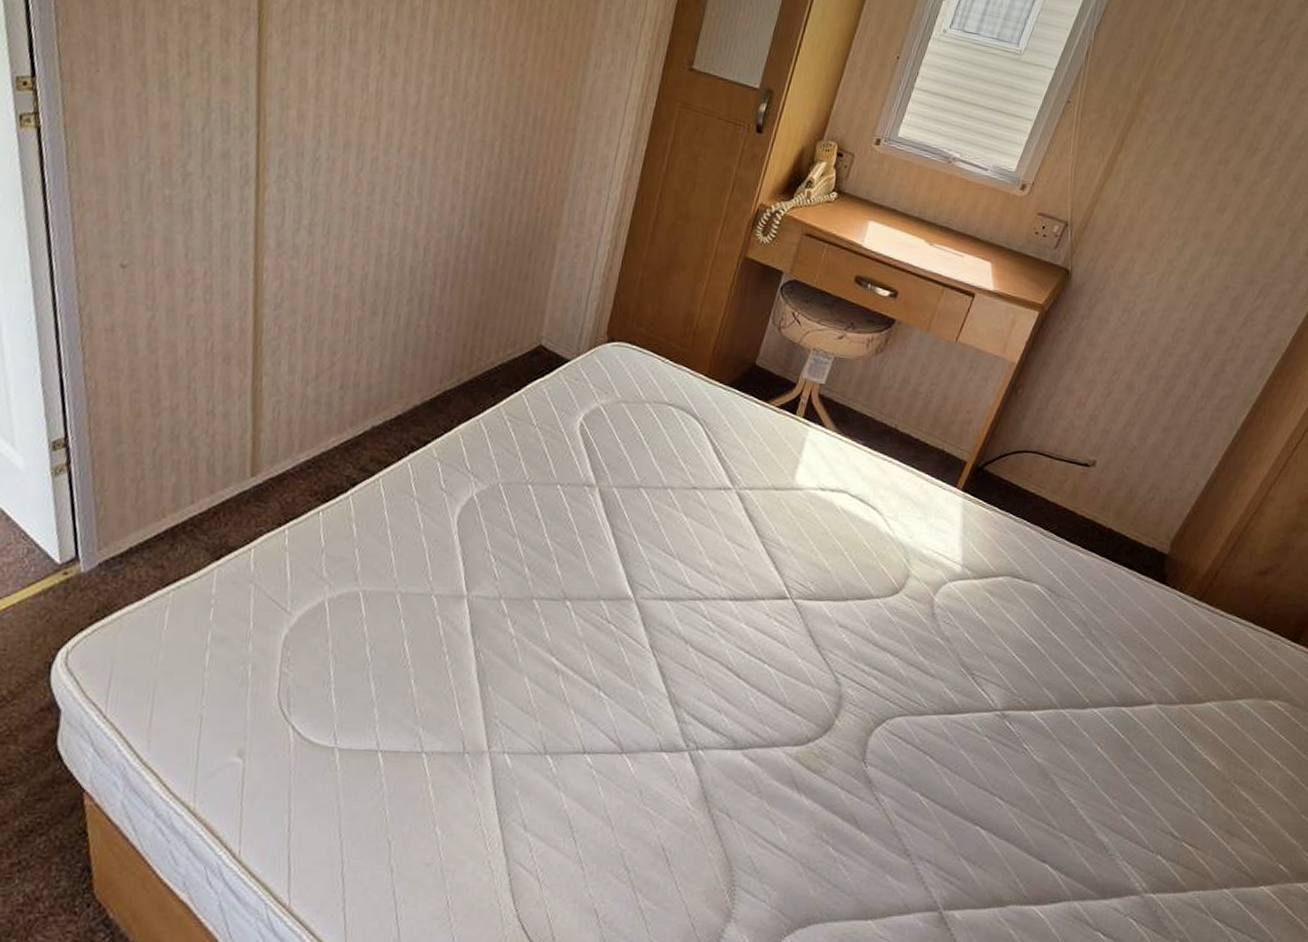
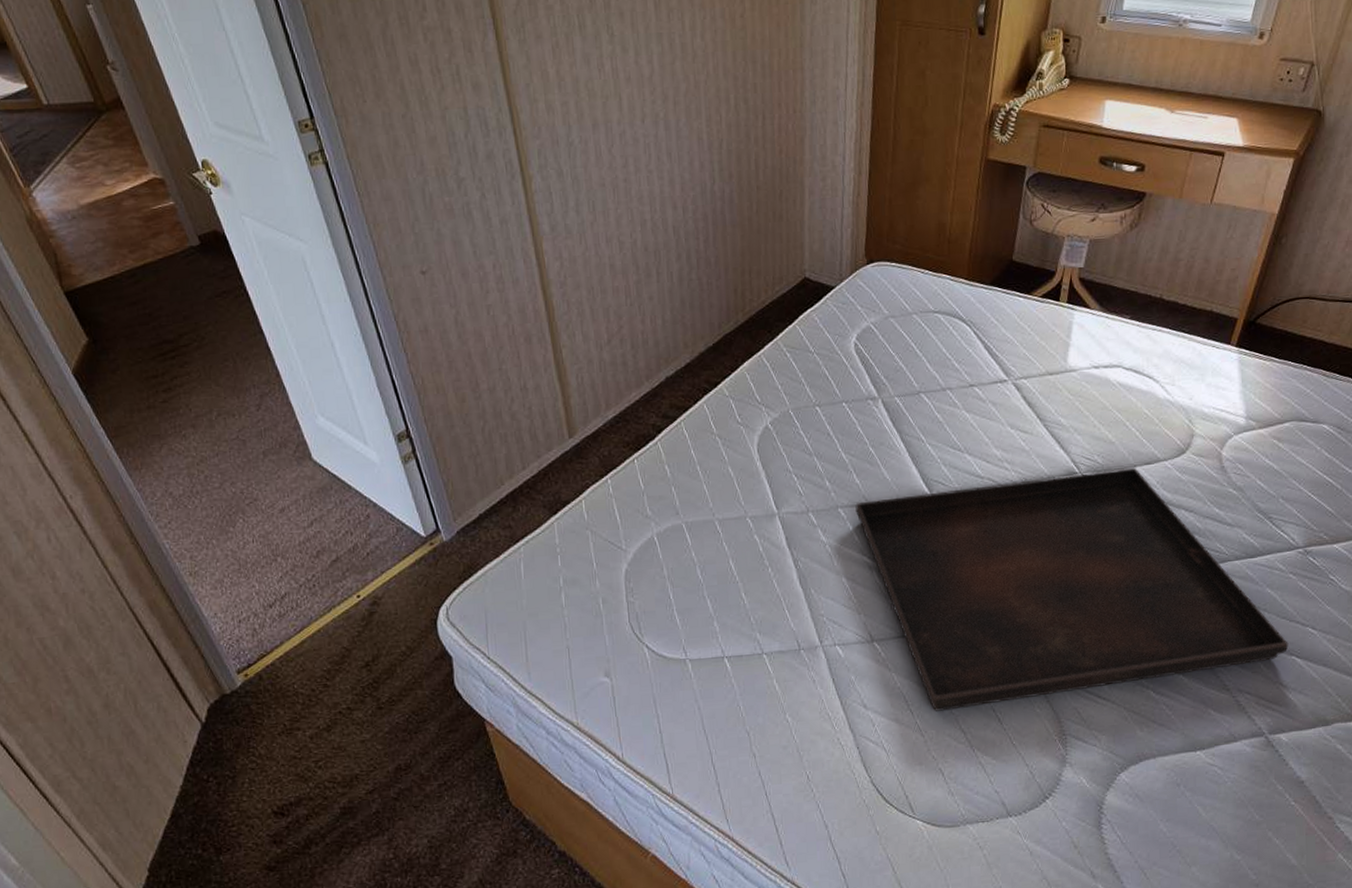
serving tray: none [551,596,975,843] -> present [855,467,1289,711]

